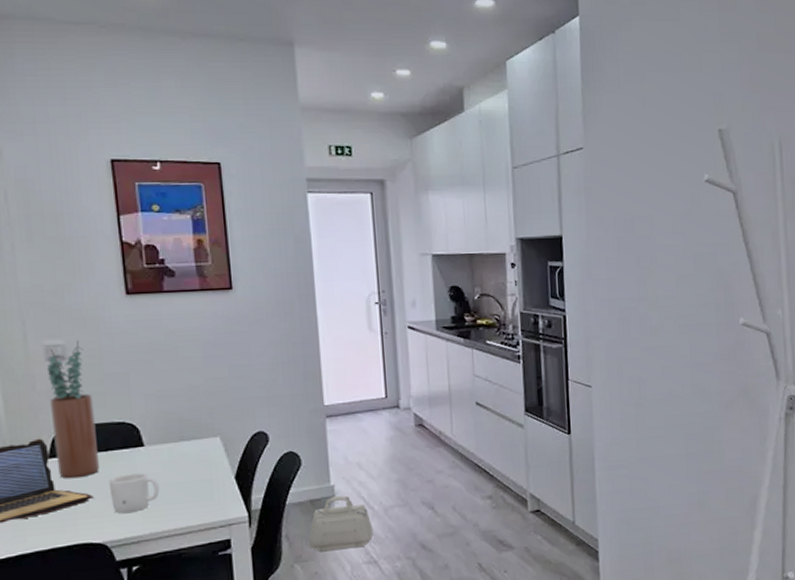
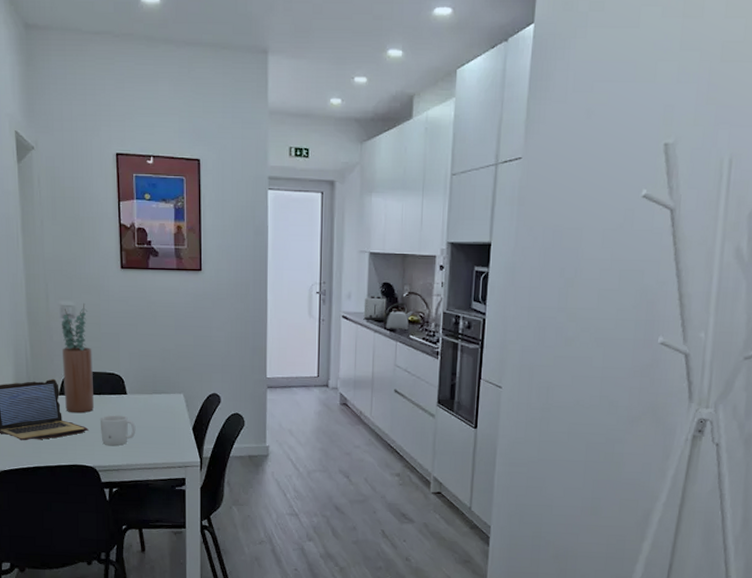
handbag: present [309,495,374,552] -> none [246,455,297,501]
toaster: none [431,299,458,329] -> present [363,295,387,320]
kettle: none [455,305,488,336] -> present [383,302,414,330]

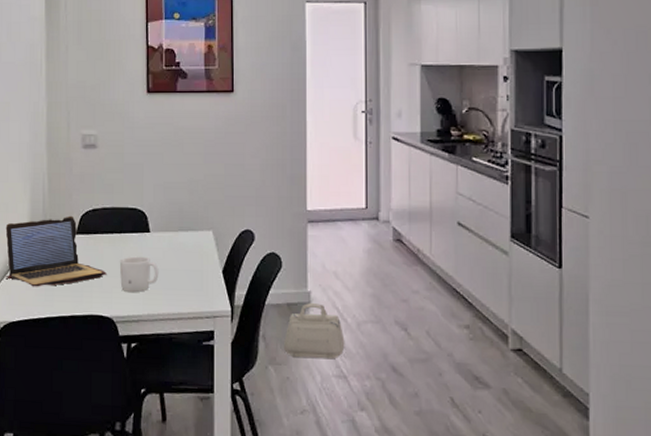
vase: present [61,303,95,414] -> none [81,132,114,255]
handbag: none [246,455,297,501] -> present [284,303,345,360]
toaster: present [363,295,387,320] -> none [417,112,443,141]
kettle: present [383,302,414,330] -> none [440,119,476,151]

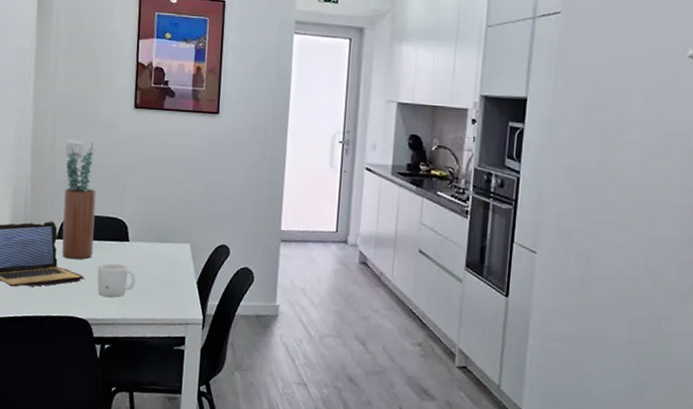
vase: none [81,132,114,255] -> present [62,143,97,260]
handbag: present [284,303,345,360] -> none [250,316,308,368]

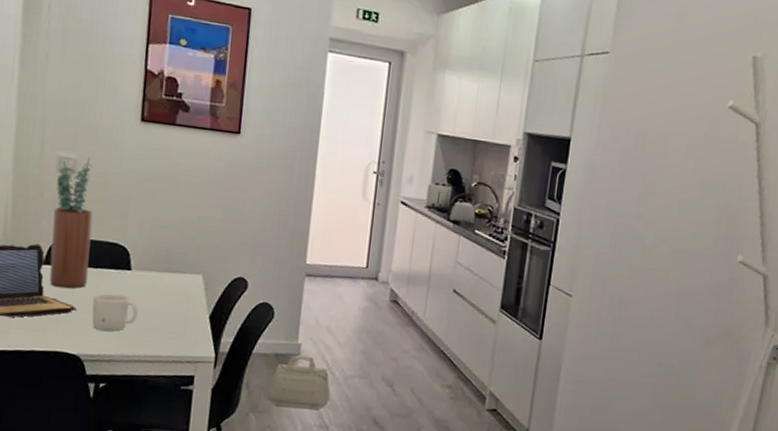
handbag: none [250,316,308,368] -> present [267,355,331,410]
toaster: none [388,146,414,175] -> present [424,180,453,211]
kettle: none [409,155,443,185] -> present [447,192,482,223]

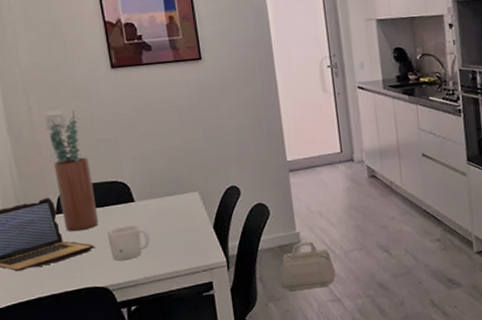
toaster: present [424,180,453,211] -> none [377,60,403,88]
kettle: present [447,192,482,223] -> none [400,64,430,94]

